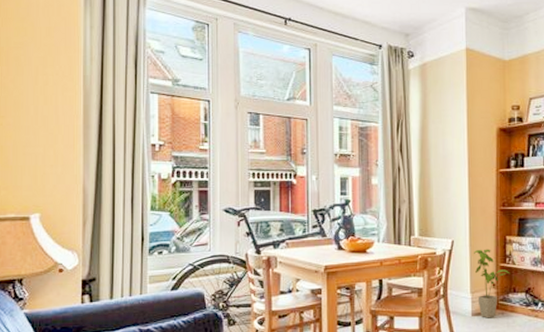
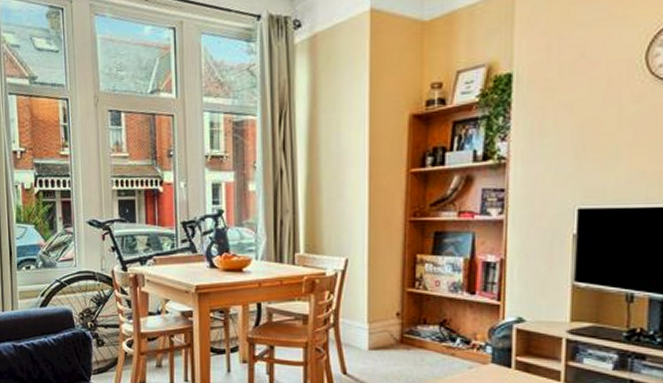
house plant: present [474,249,510,318] -> none [373,270,420,354]

